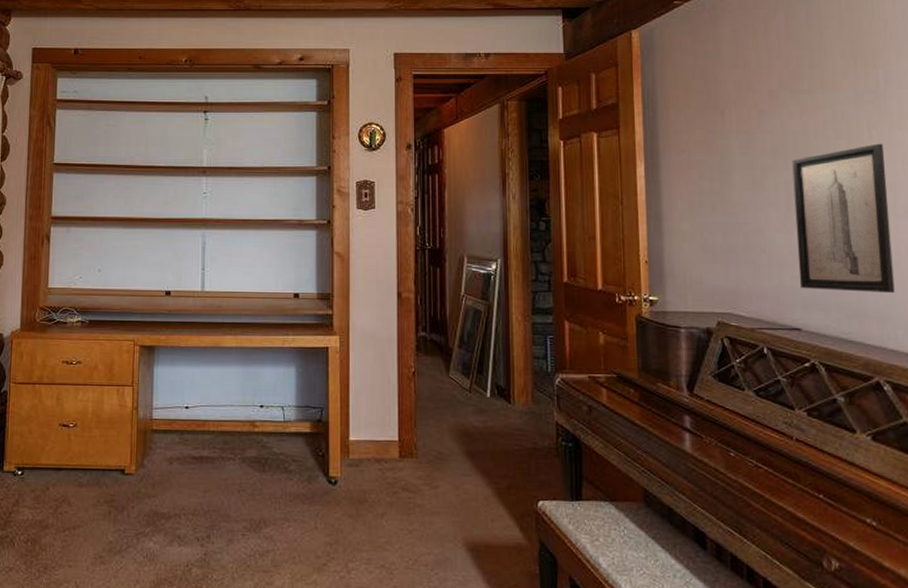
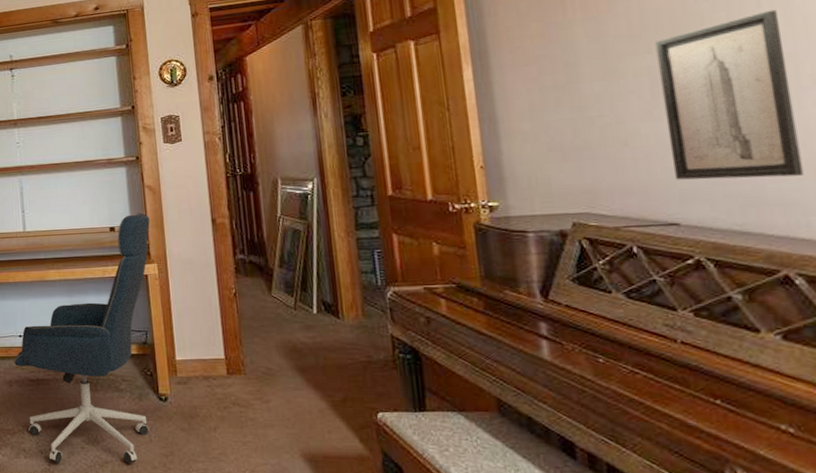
office chair: none [177,280,336,553] -> present [14,213,150,464]

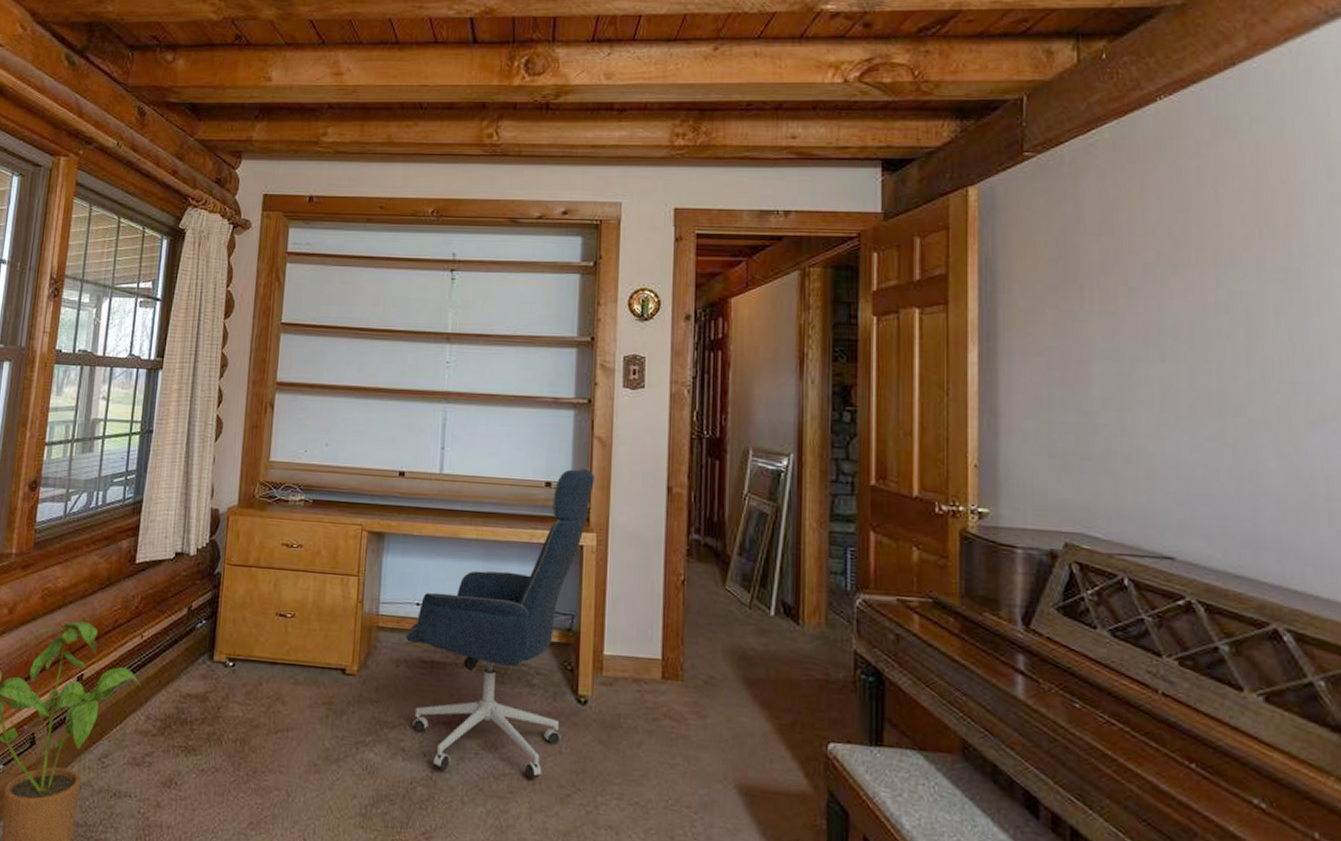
wall art: present [655,9,804,180] -> none [1171,333,1303,520]

